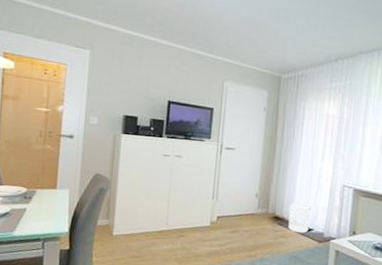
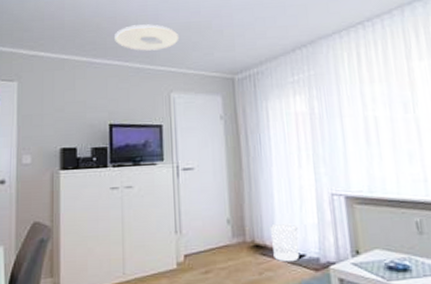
ceiling light: none [181,14,239,41] -> present [115,24,180,51]

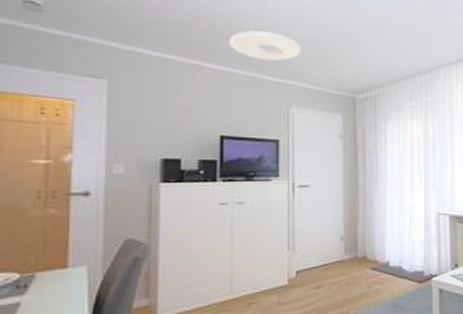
waste bin: present [270,224,300,262] -> none [381,240,407,276]

